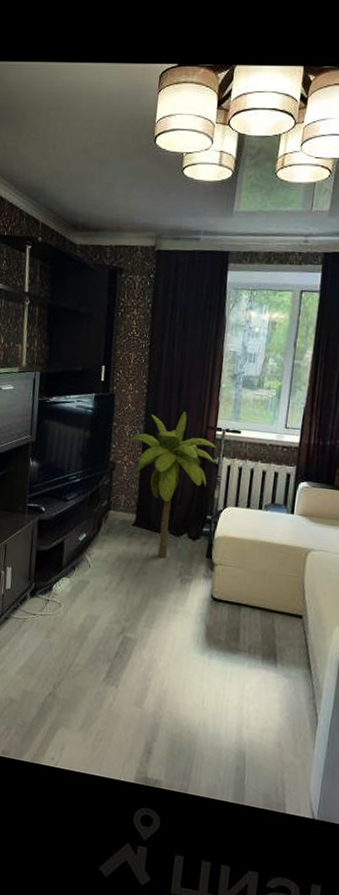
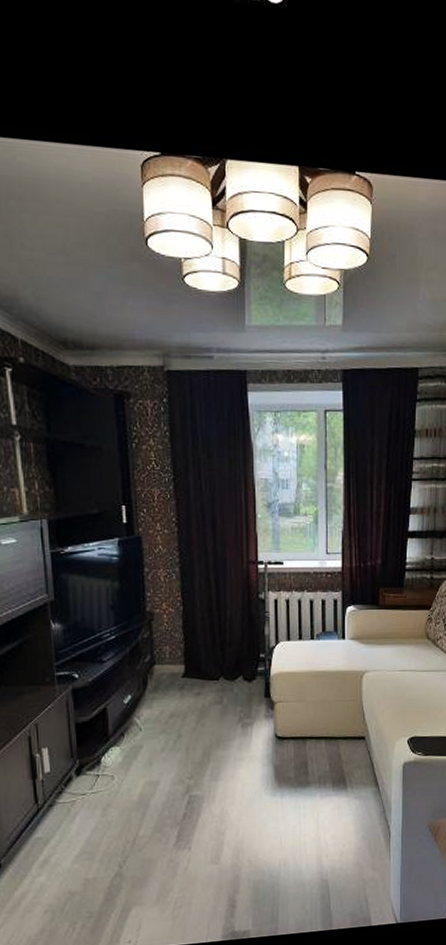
palm tree: present [130,411,217,558] -> none [166,548,261,705]

